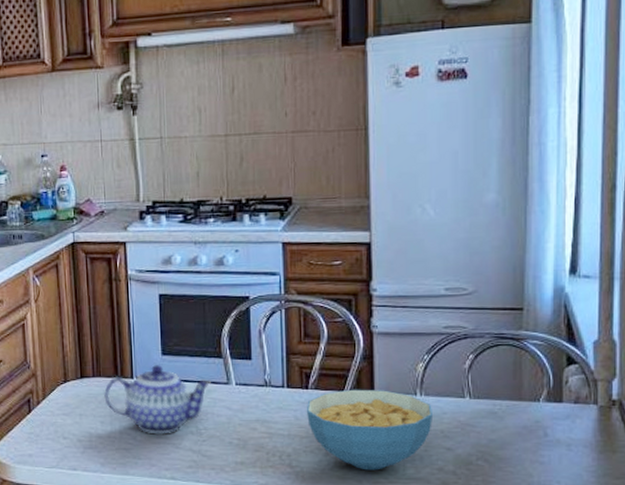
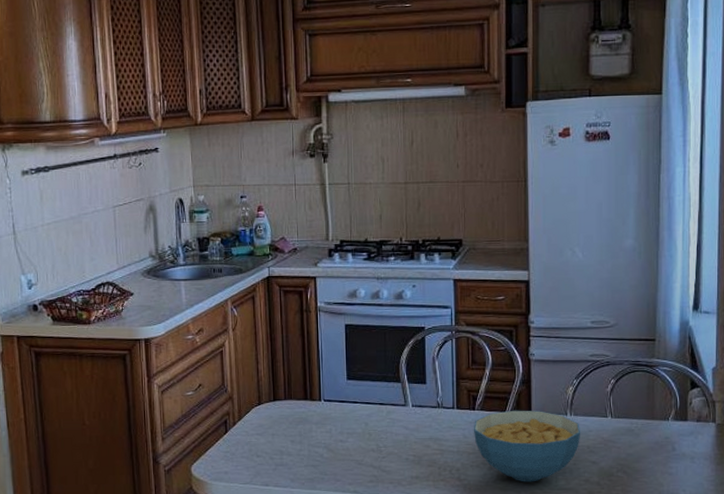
teapot: present [104,365,211,434] -> none [295,389,390,452]

